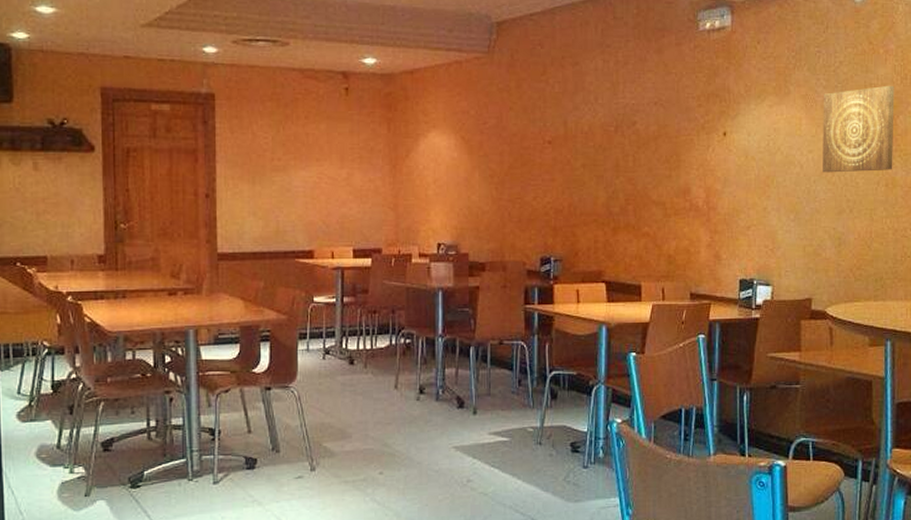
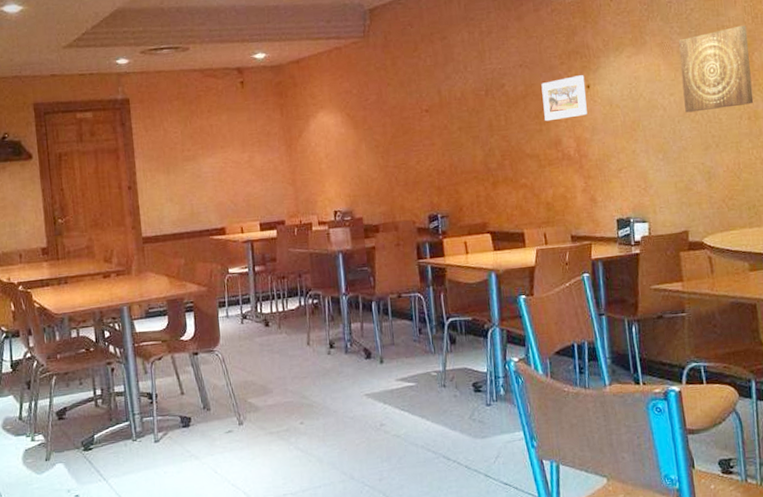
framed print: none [675,121,722,167] -> present [541,75,588,122]

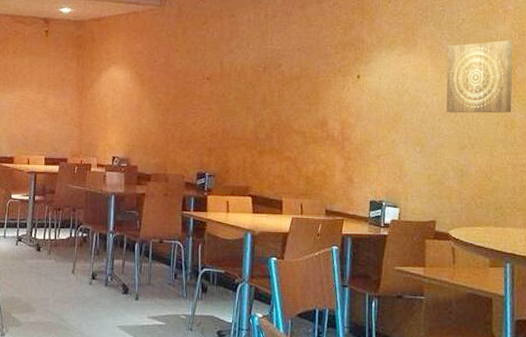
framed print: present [541,75,588,122] -> none [315,65,356,103]

